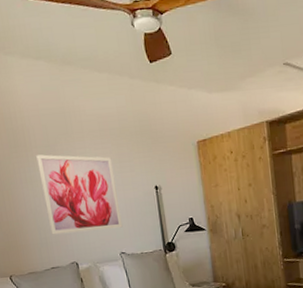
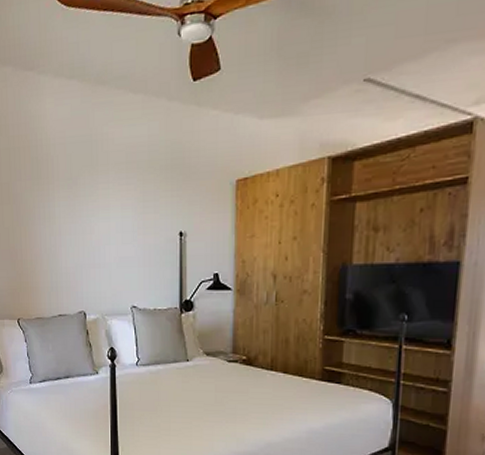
wall art: present [36,154,123,235] -> none [57,188,138,279]

